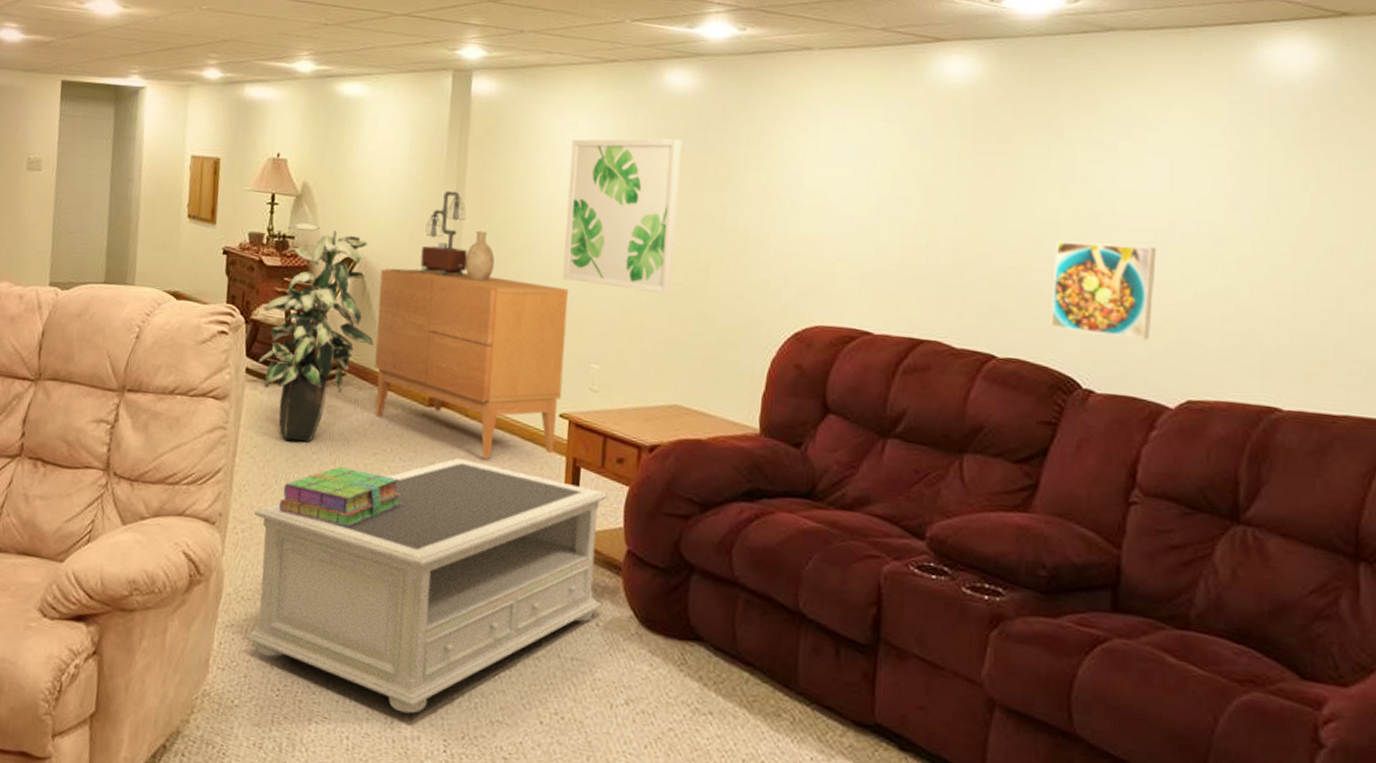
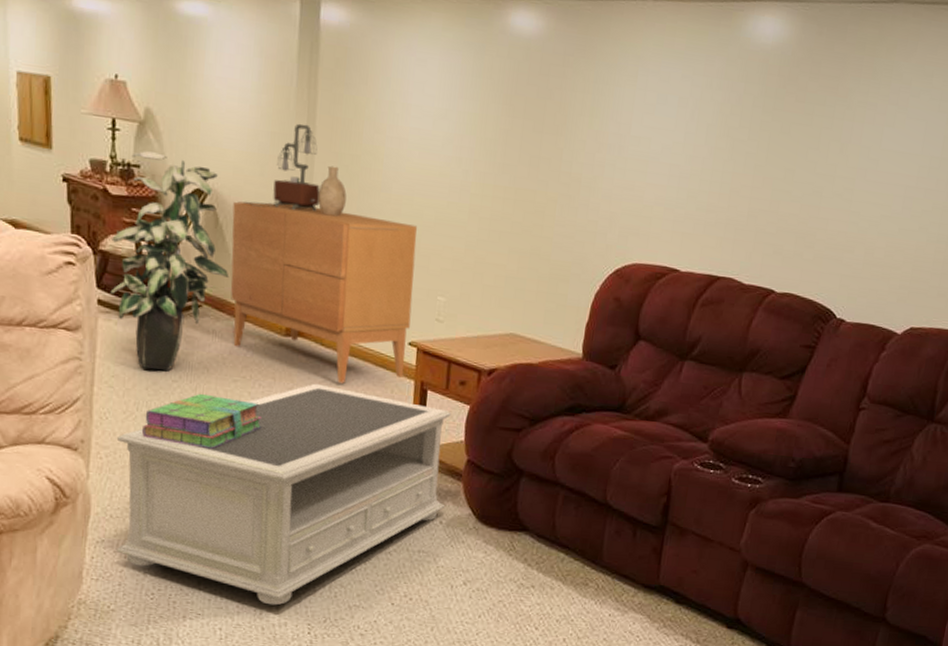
wall art: present [562,138,682,295] -> none [411,77,525,233]
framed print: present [1049,241,1157,340] -> none [818,193,905,279]

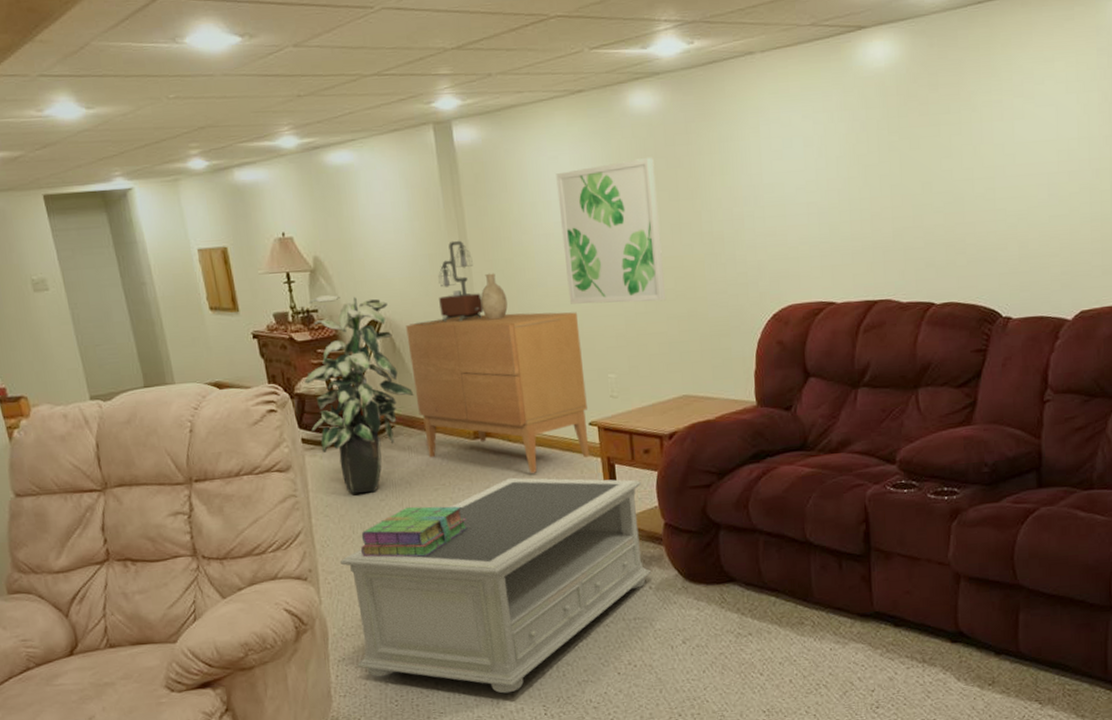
wall art: none [411,77,525,233] -> present [556,156,666,304]

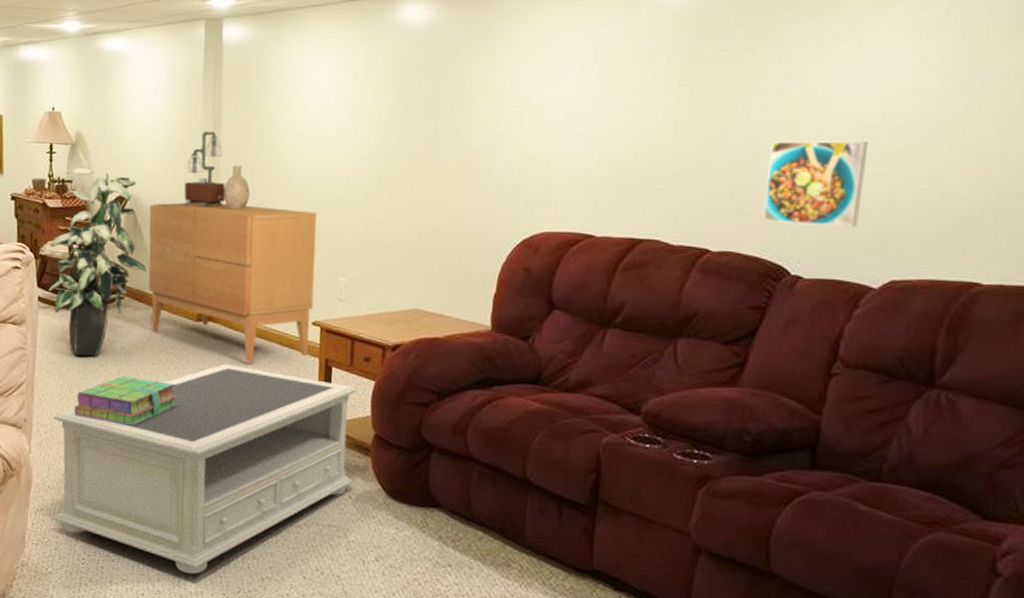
wall art: present [556,156,666,304] -> none [311,69,418,212]
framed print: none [972,187,1050,271] -> present [762,140,869,228]

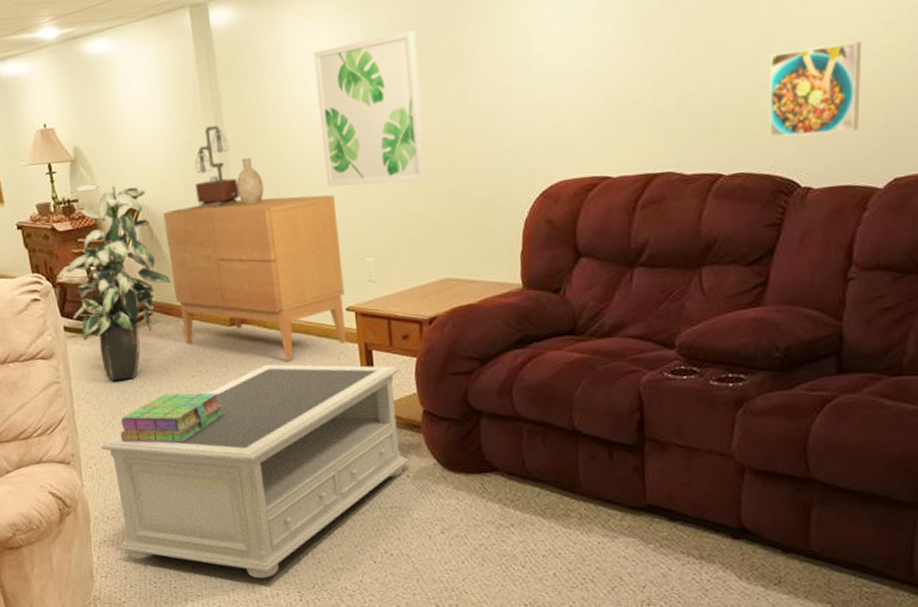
wall art: none [311,69,418,212] -> present [313,29,428,187]

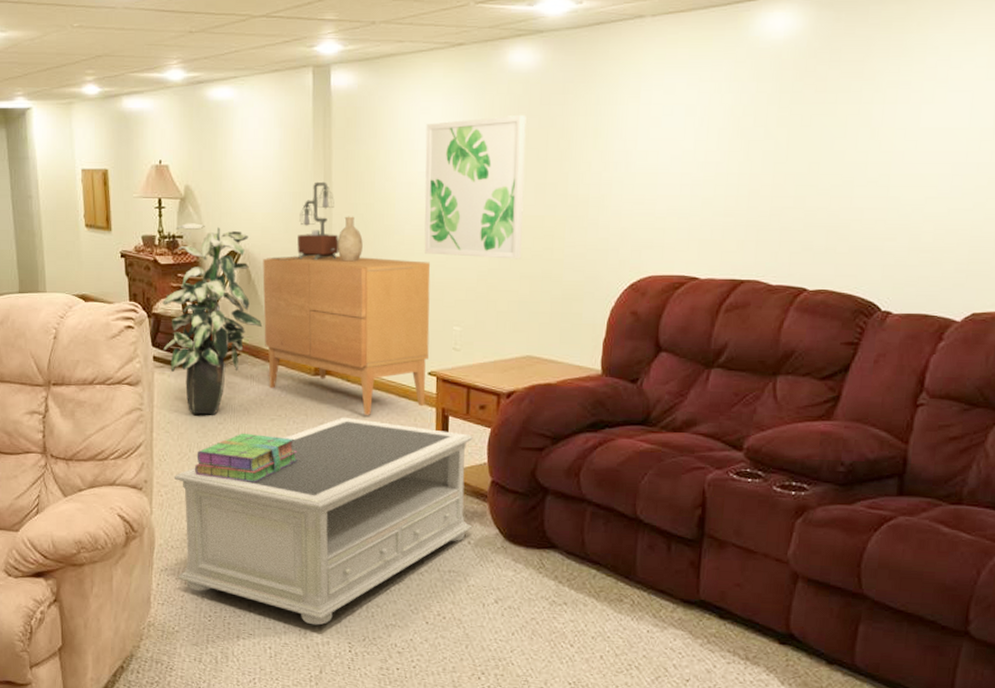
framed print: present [769,41,862,138] -> none [855,178,954,264]

